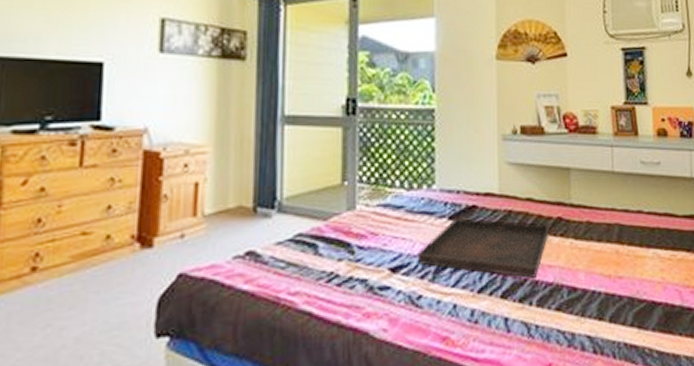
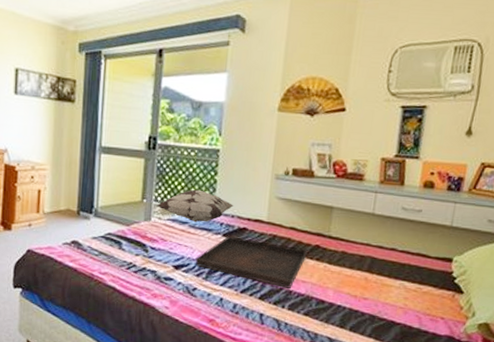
decorative pillow: none [363,161,458,206] -> present [158,189,234,223]

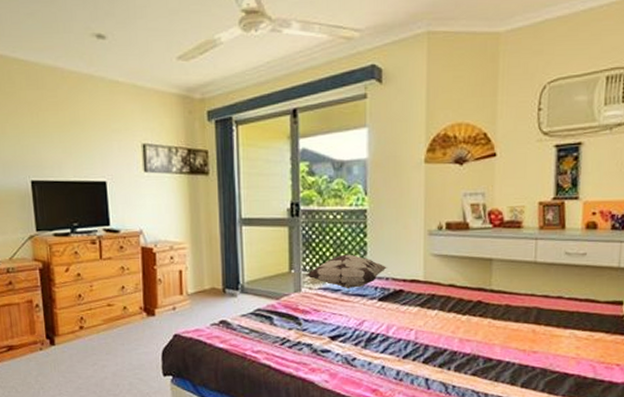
serving tray: present [195,236,308,288] -> none [352,300,470,349]

